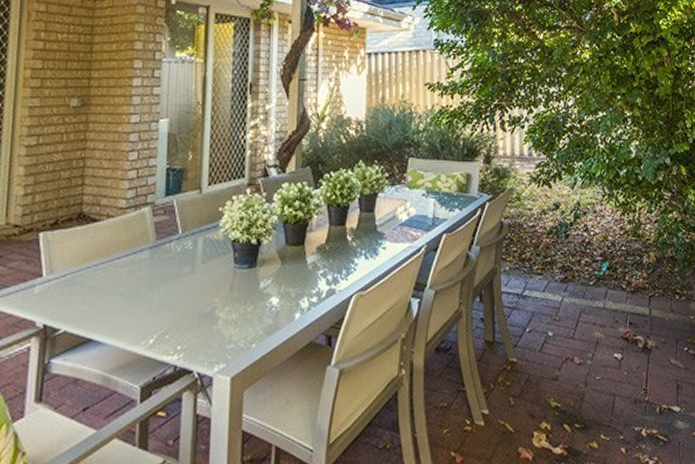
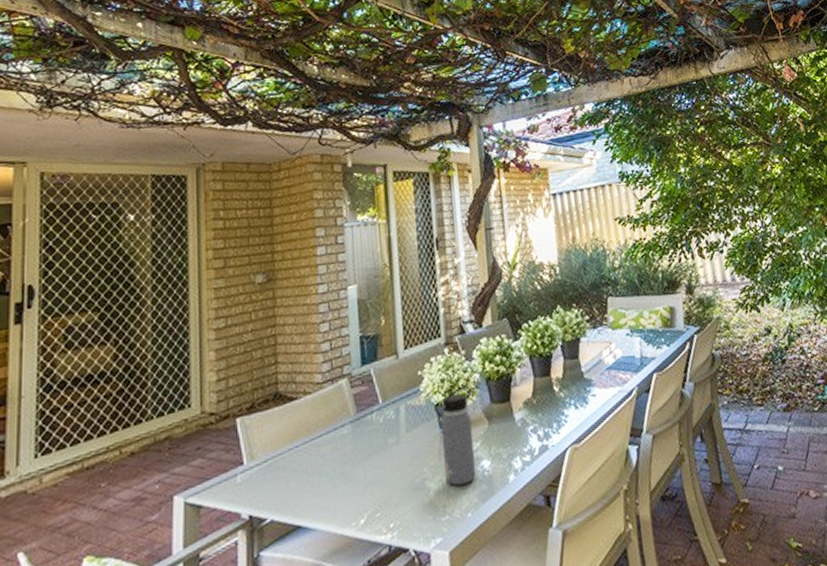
water bottle: none [234,227,267,318] -> present [440,387,477,486]

